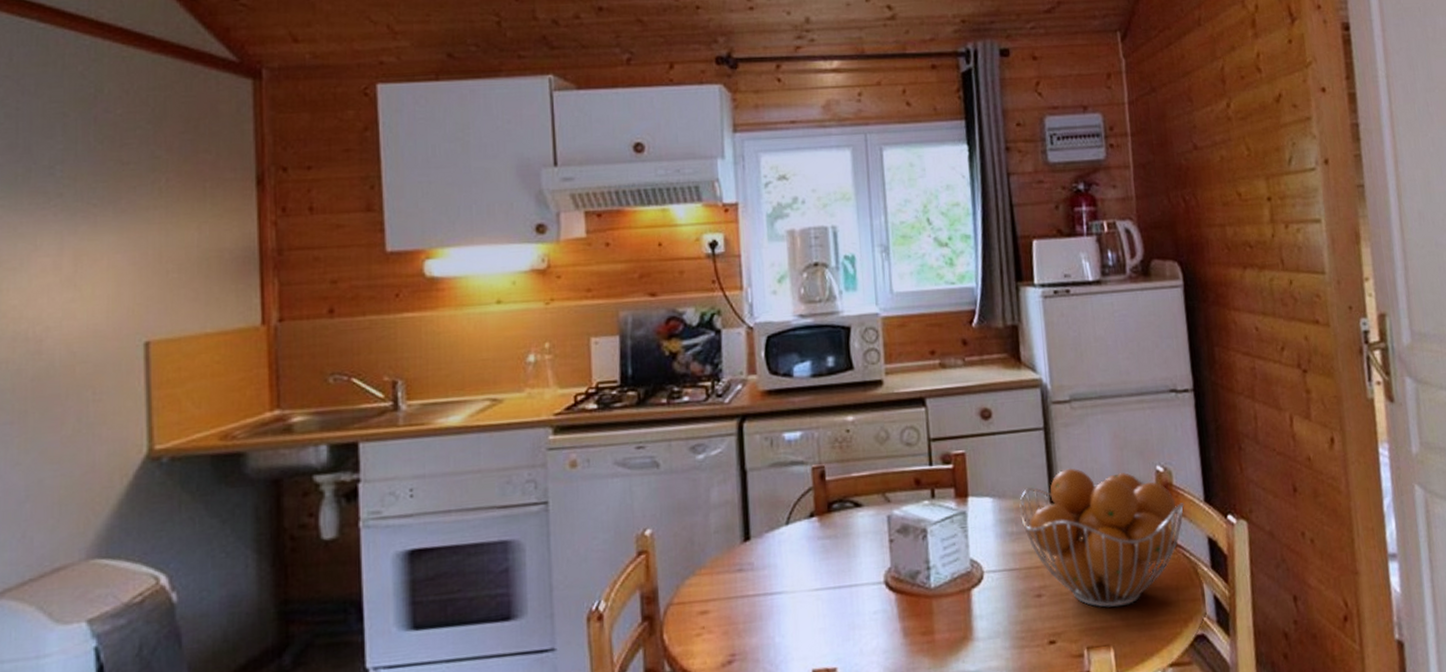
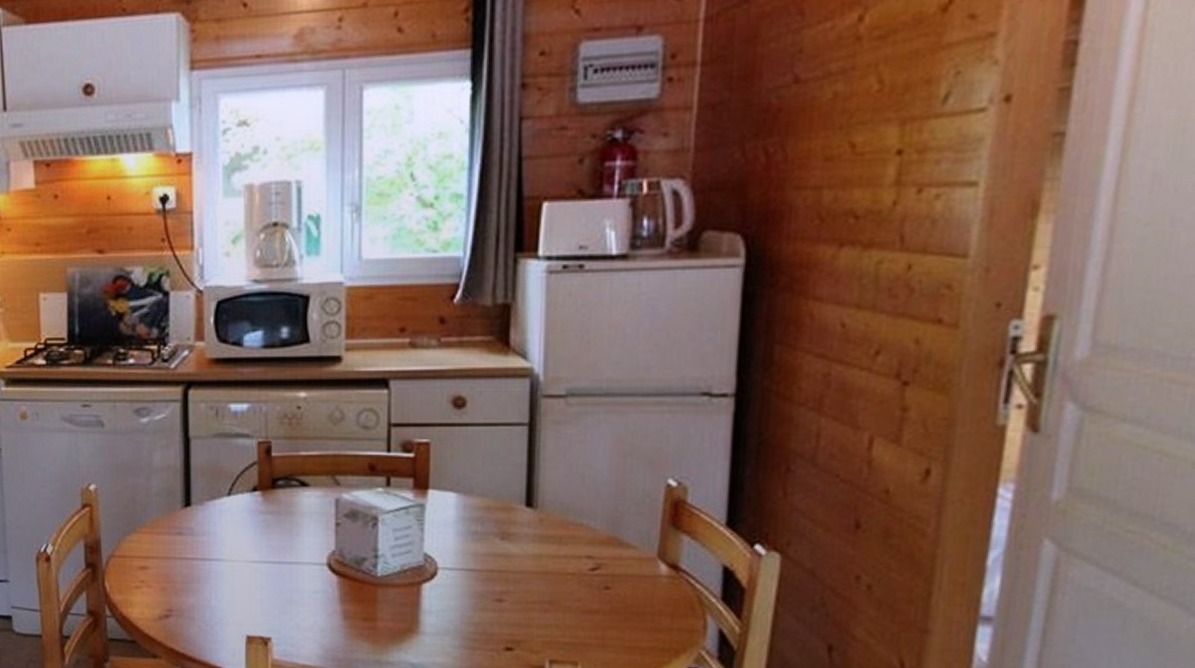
fruit basket: present [1019,468,1185,608] -> none [486,471,698,626]

